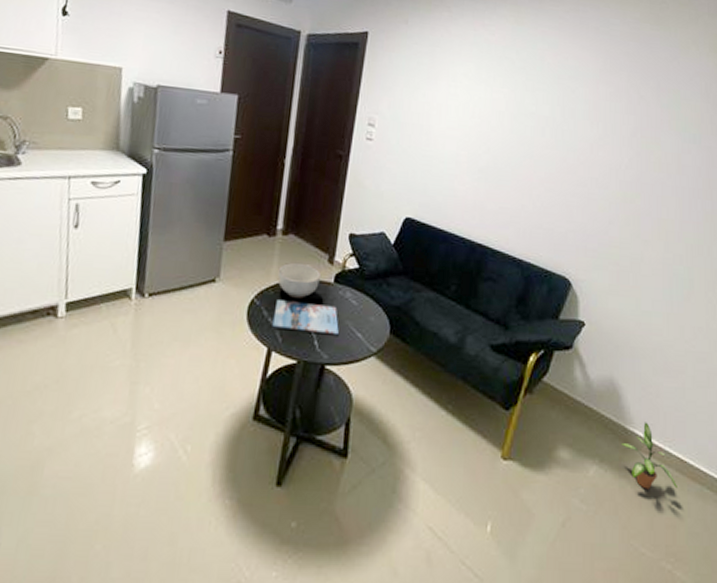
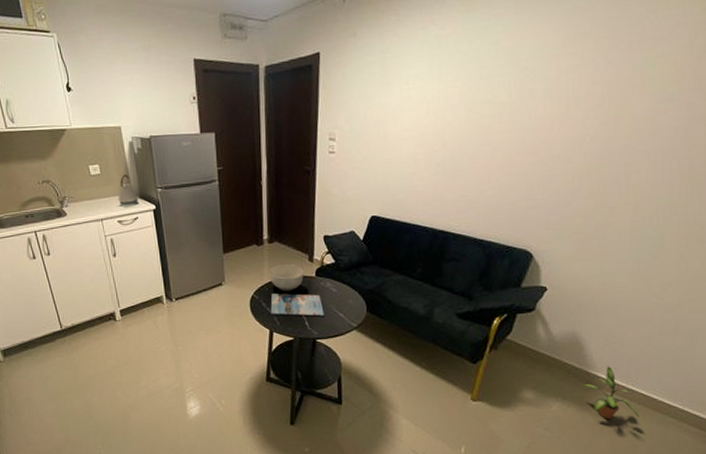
kettle: none [98,124,127,165] -> present [118,174,138,206]

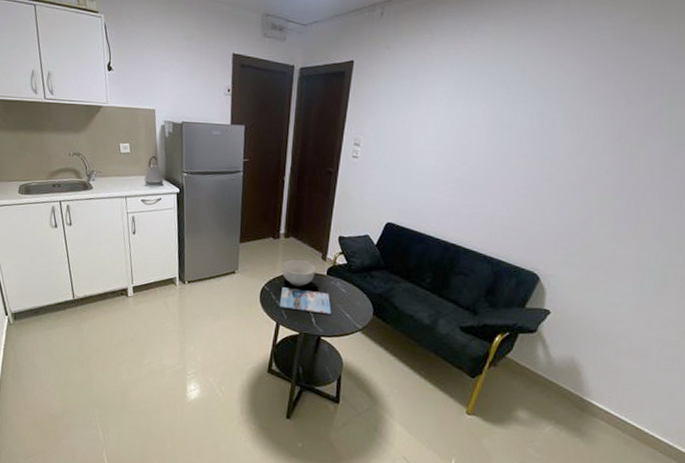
potted plant: present [583,366,639,419] -> none [576,395,630,450]

